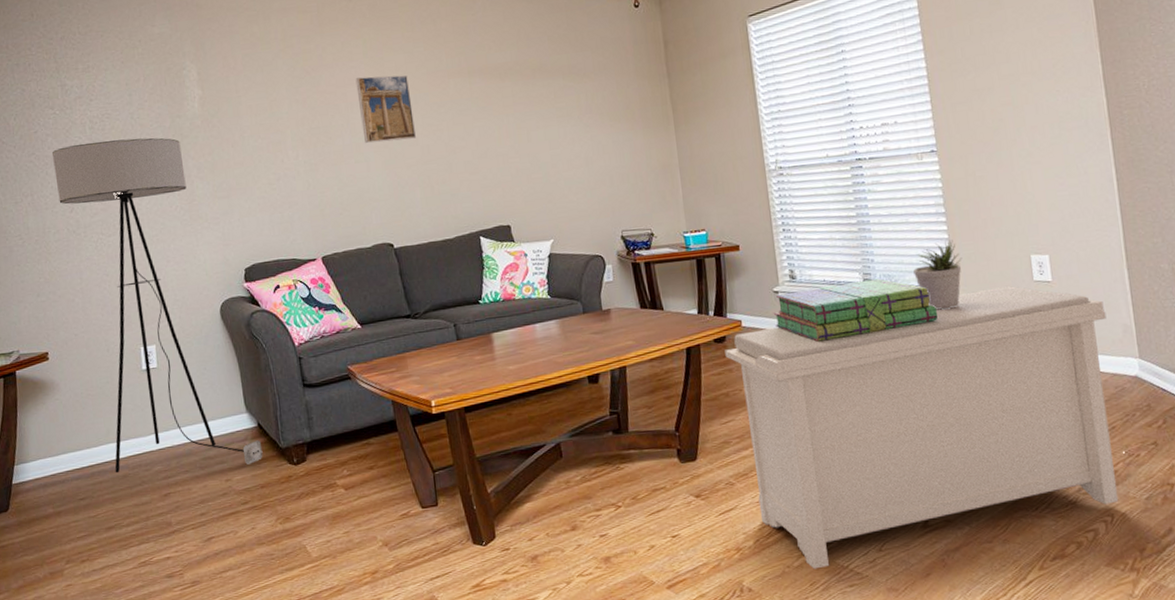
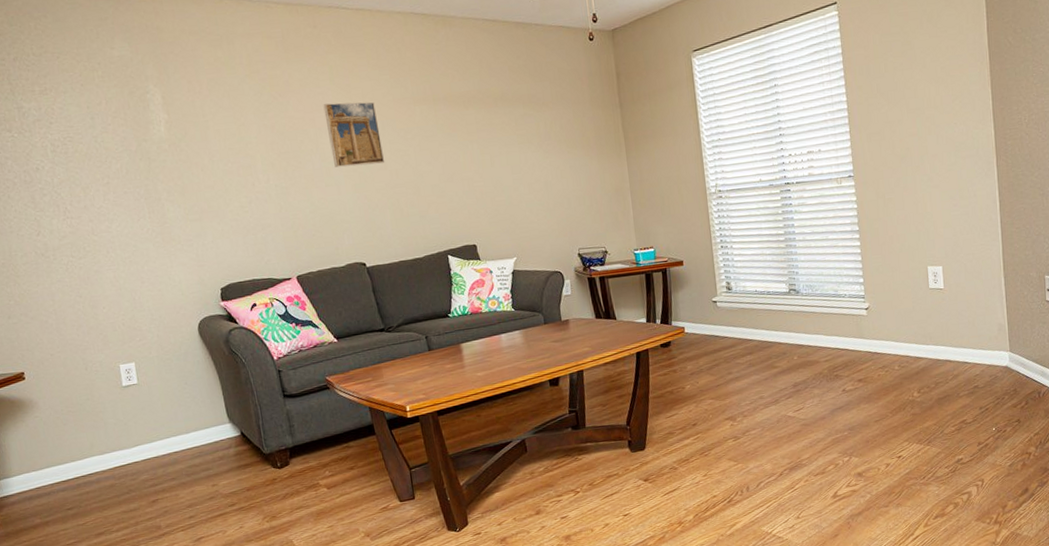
floor lamp: present [52,138,263,473] -> none [13,161,248,484]
bench: present [725,285,1119,569] -> none [670,293,988,536]
stack of books: present [773,278,939,342] -> none [712,288,851,344]
potted plant: present [913,239,962,310] -> none [831,254,872,315]

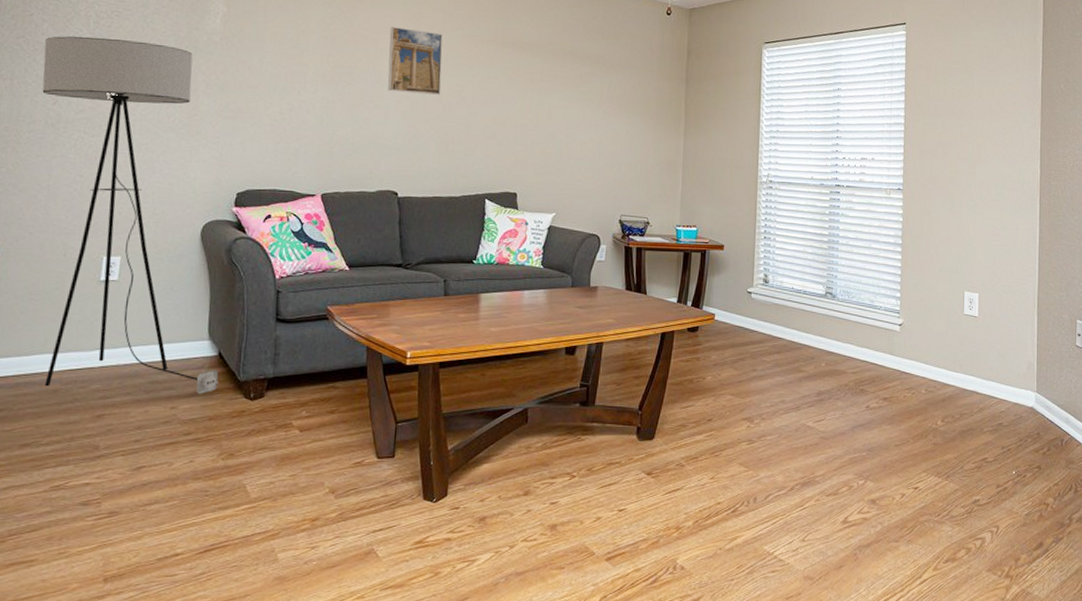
floor lamp: none [13,161,248,484] -> present [42,36,219,394]

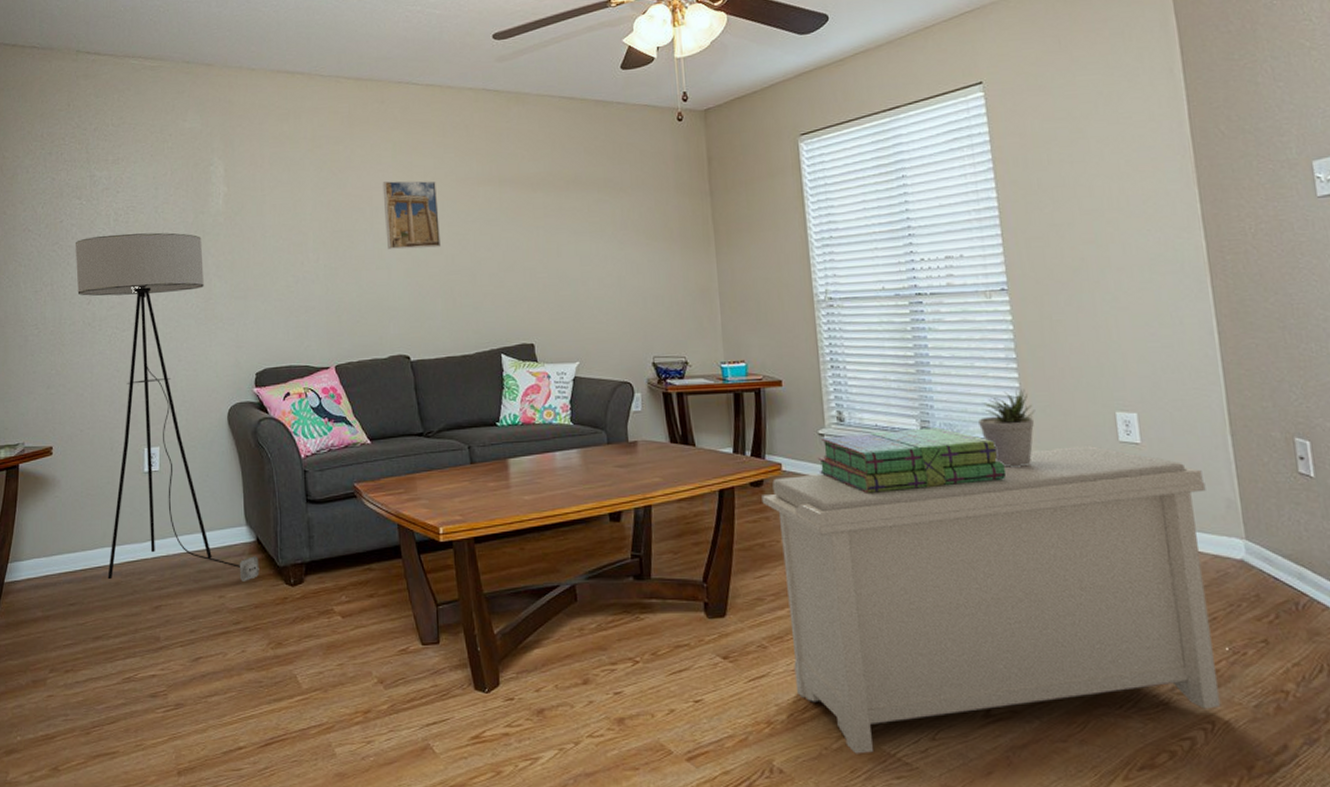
bench: none [695,315,1016,553] -> present [762,444,1221,754]
stack of books: none [744,293,883,343] -> present [817,427,1007,493]
potted plant: none [868,268,910,329] -> present [978,389,1035,467]

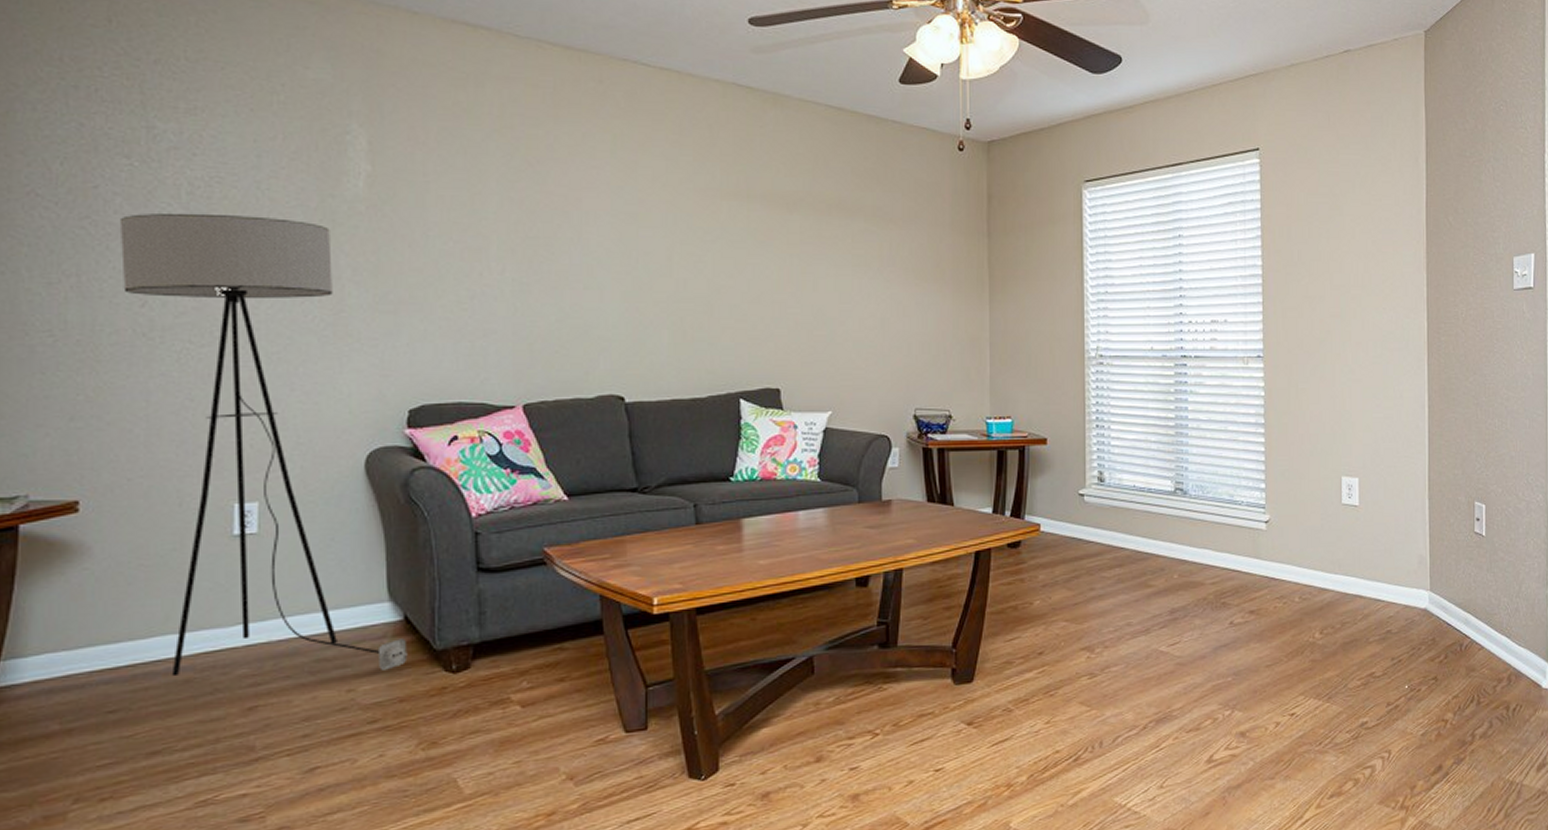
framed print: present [382,180,442,250] -> none [596,182,671,268]
bench: present [762,444,1221,754] -> none [1018,506,1405,808]
stack of books: present [817,427,1007,493] -> none [1076,489,1246,554]
potted plant: present [978,389,1035,467] -> none [1227,453,1276,528]

